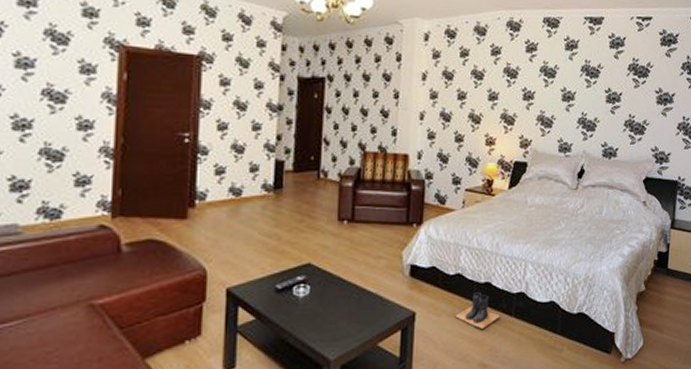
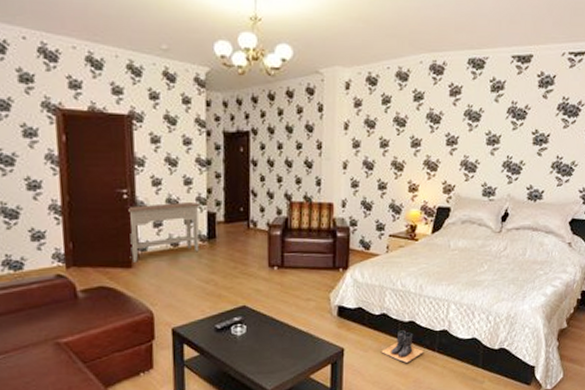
console table: none [185,148,269,213] -> present [128,201,201,262]

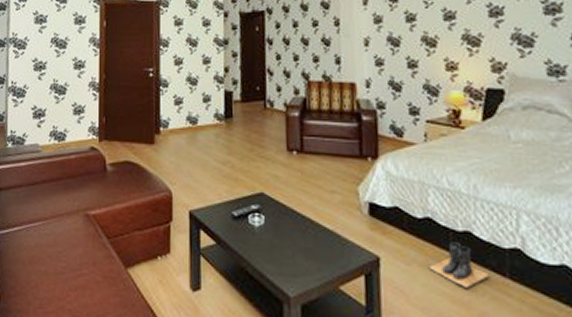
console table: present [128,201,201,262] -> none [153,80,218,139]

